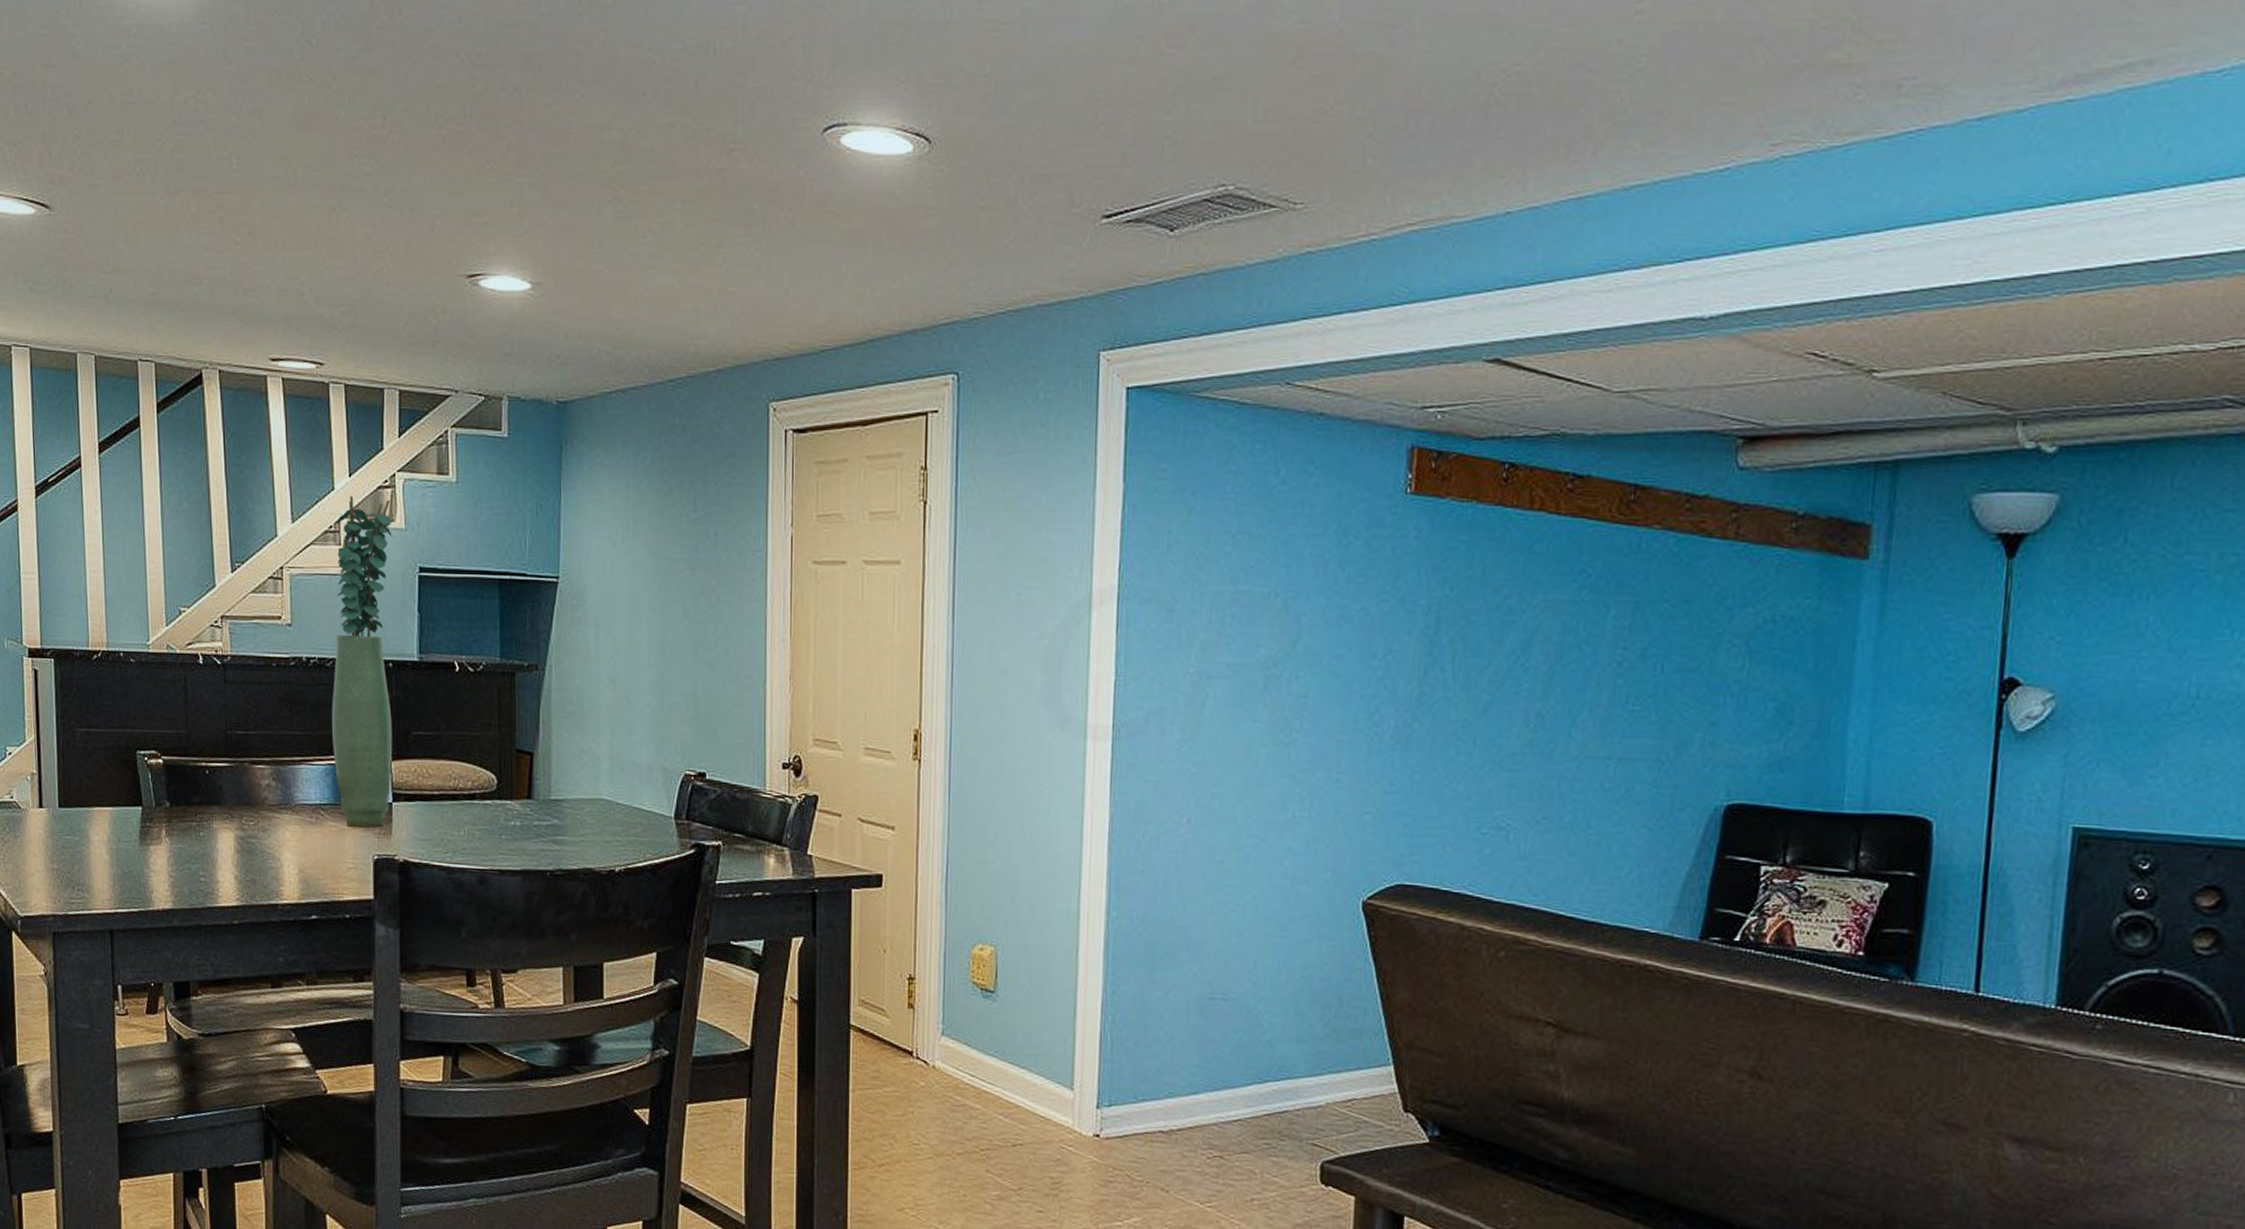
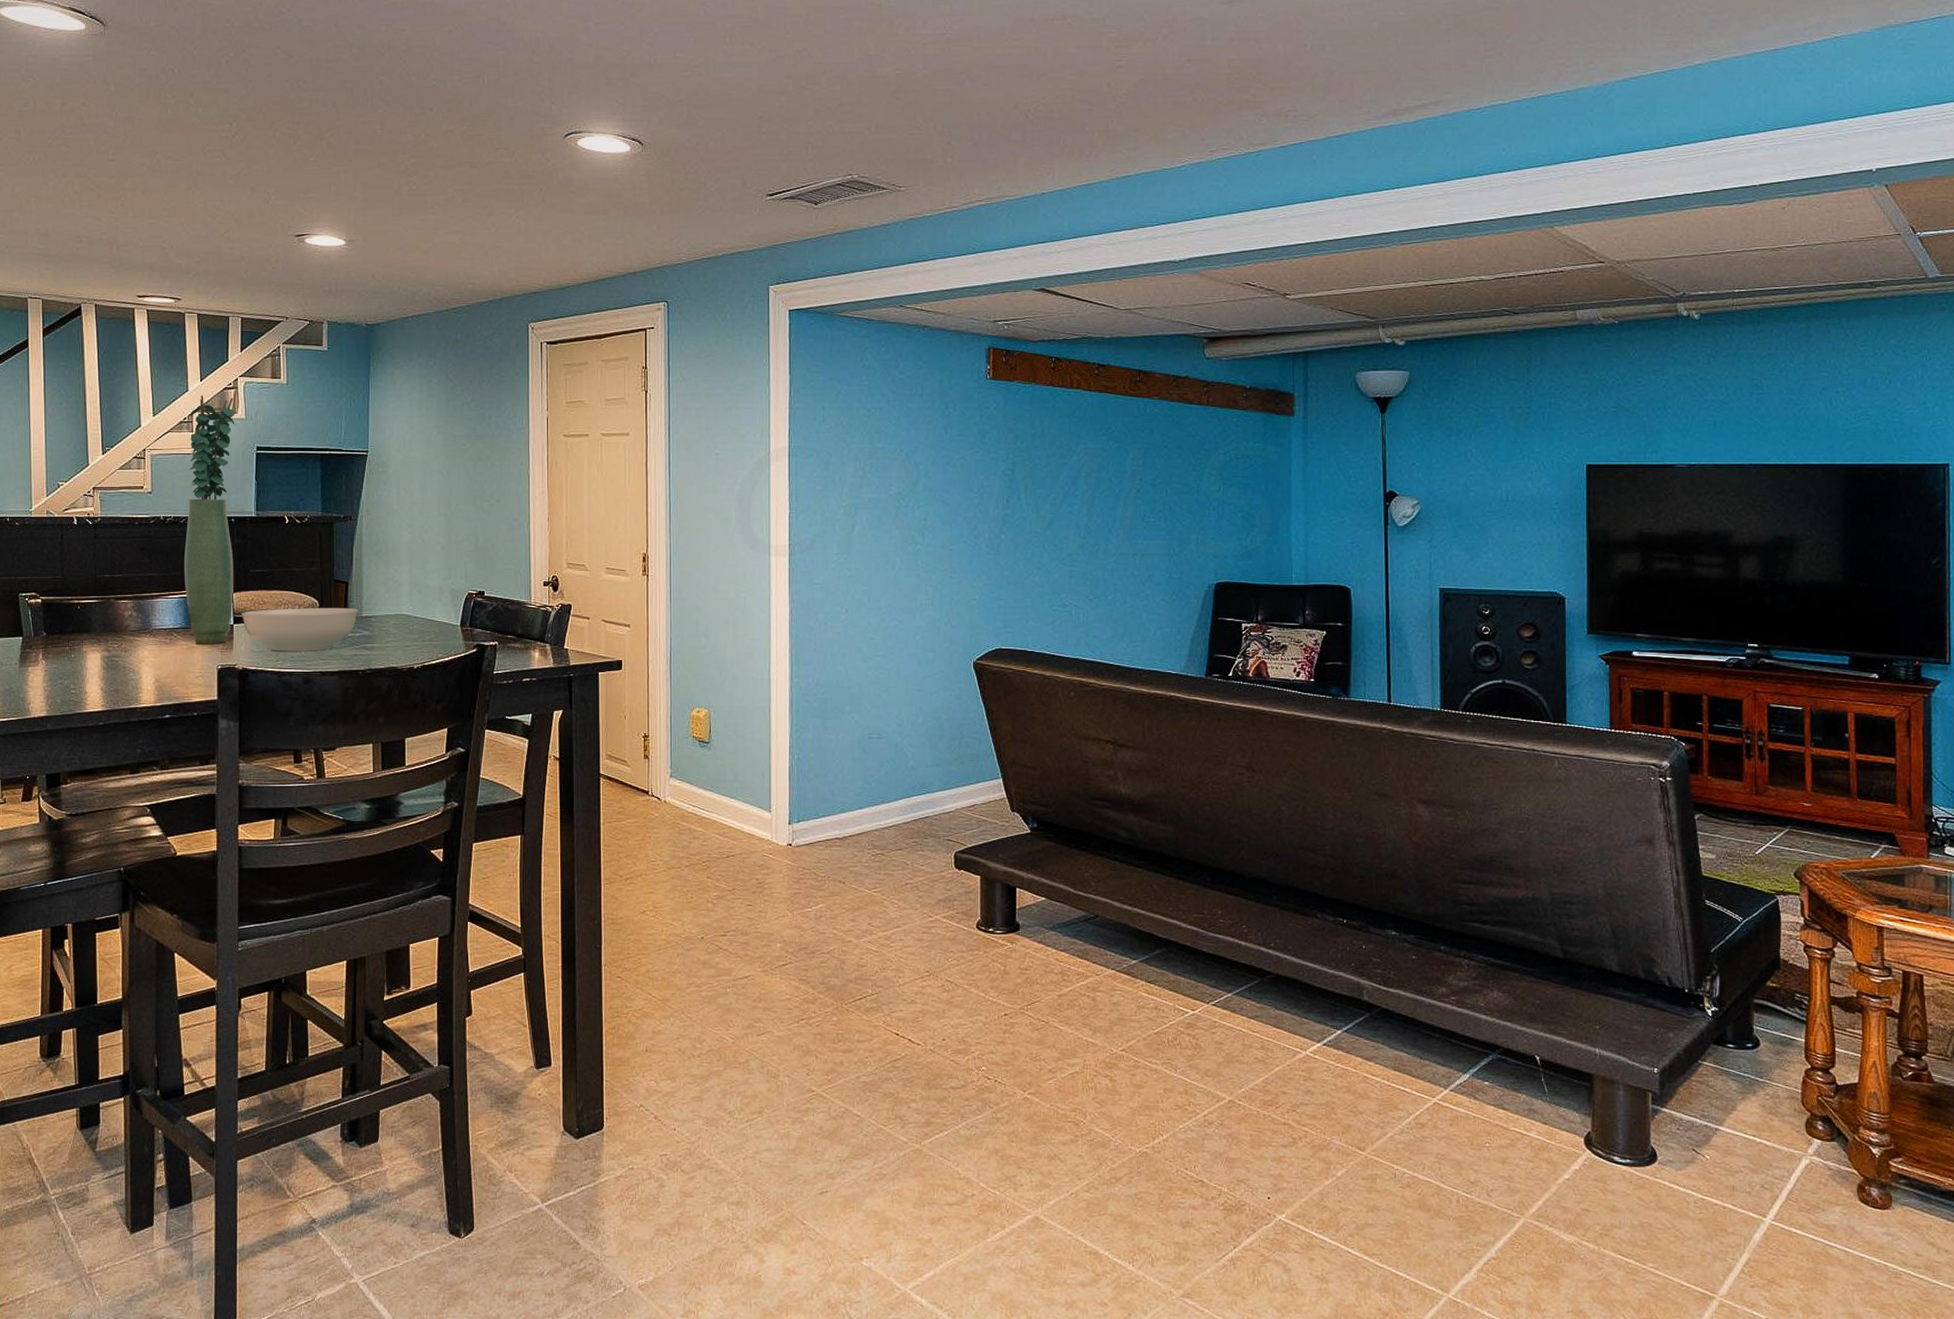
bowl: none [402,784,545,843] -> present [241,607,358,652]

